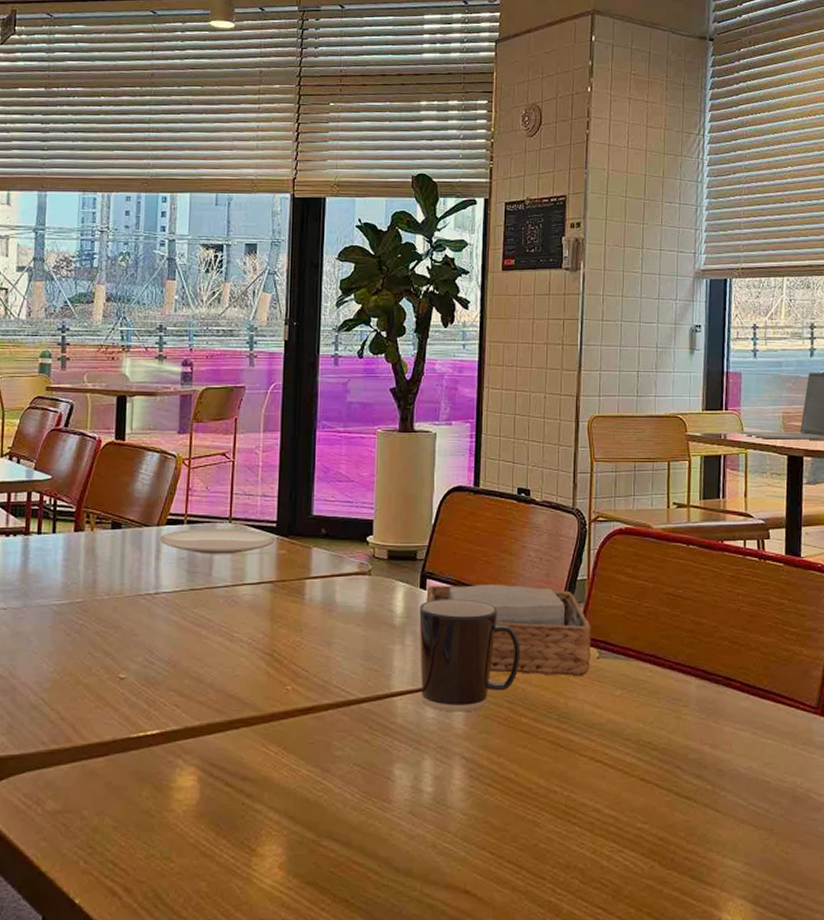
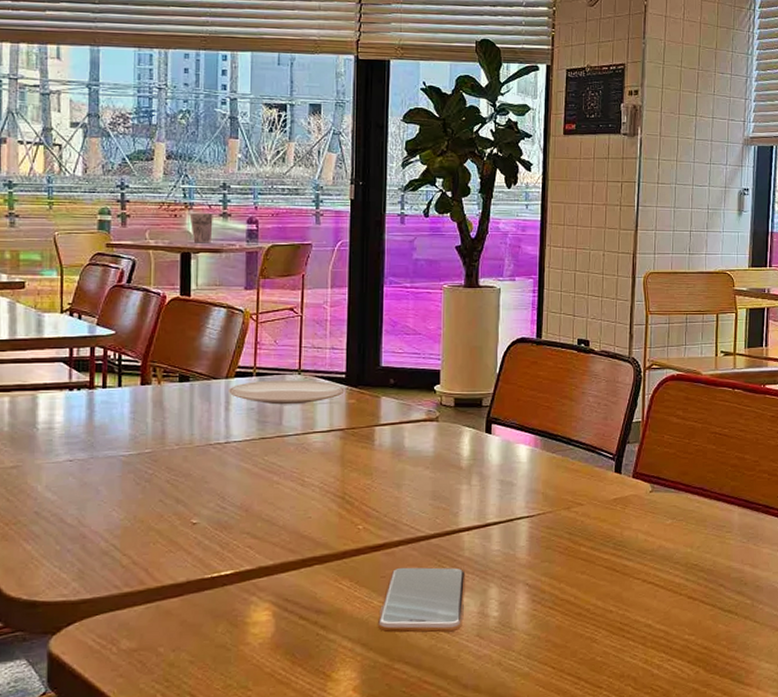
cup: none [126,356,149,386] -> present [189,213,213,243]
smartphone: none [305,733,398,808] -> present [377,567,466,633]
mug: present [419,599,521,713] -> none [485,441,580,545]
napkin holder: present [426,583,591,676] -> none [491,427,645,508]

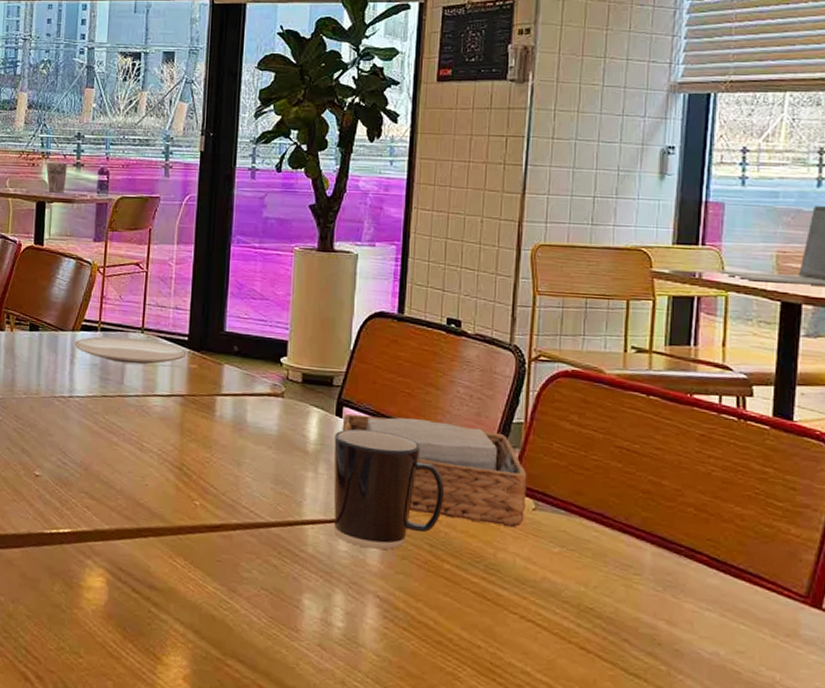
smartphone: present [377,567,466,633] -> none [210,553,308,636]
mug: none [485,441,580,545] -> present [333,428,445,550]
napkin holder: none [491,427,645,508] -> present [342,413,527,527]

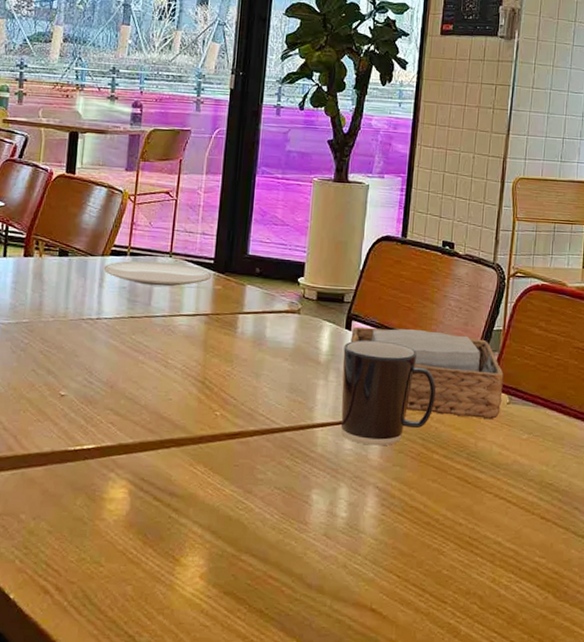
cup: present [46,163,67,193] -> none [80,94,102,124]

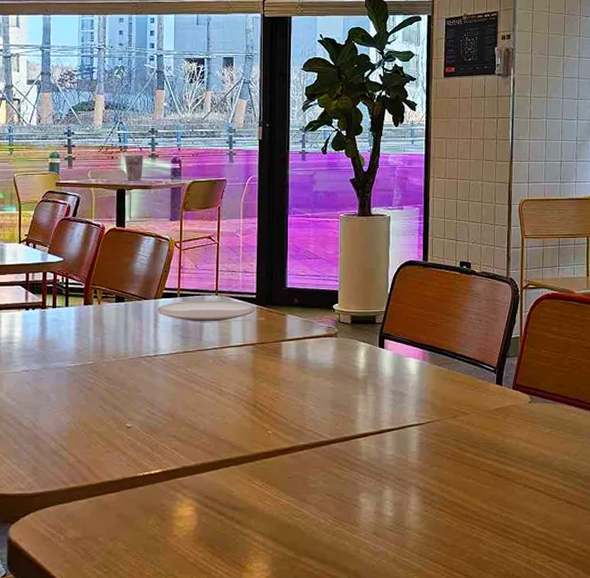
cup: none [80,94,102,124] -> present [124,155,143,181]
mug: present [340,339,437,446] -> none [379,355,465,450]
napkin holder: present [350,326,504,419] -> none [384,342,524,418]

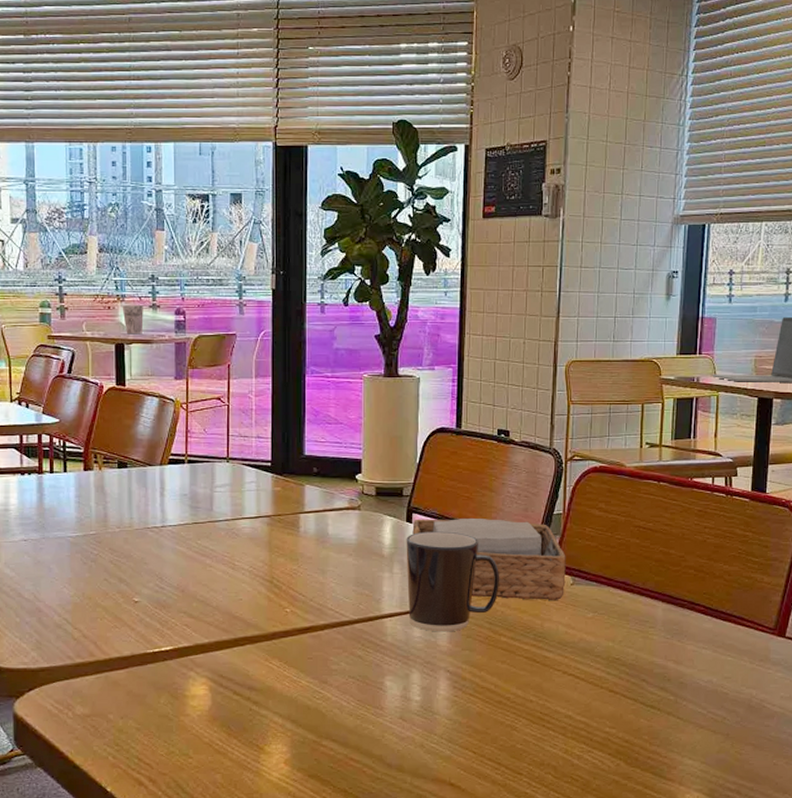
plate: present [157,300,255,322] -> none [163,467,270,491]
mug: none [379,355,465,450] -> present [406,531,500,632]
napkin holder: none [384,342,524,418] -> present [412,517,566,600]

